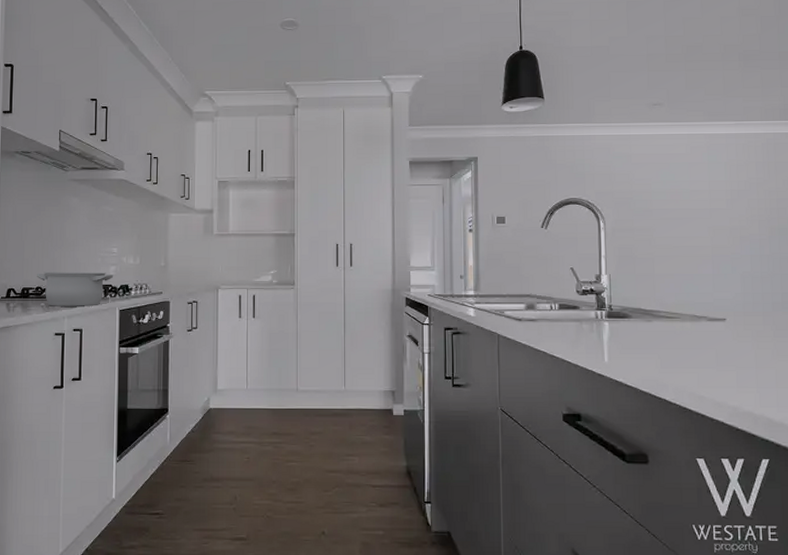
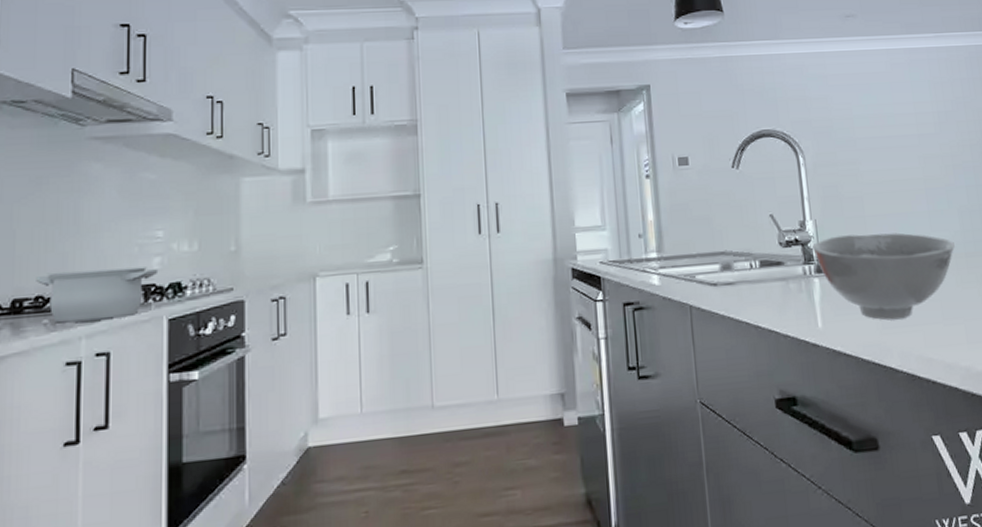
bowl: none [605,289,734,362] -> present [812,232,955,321]

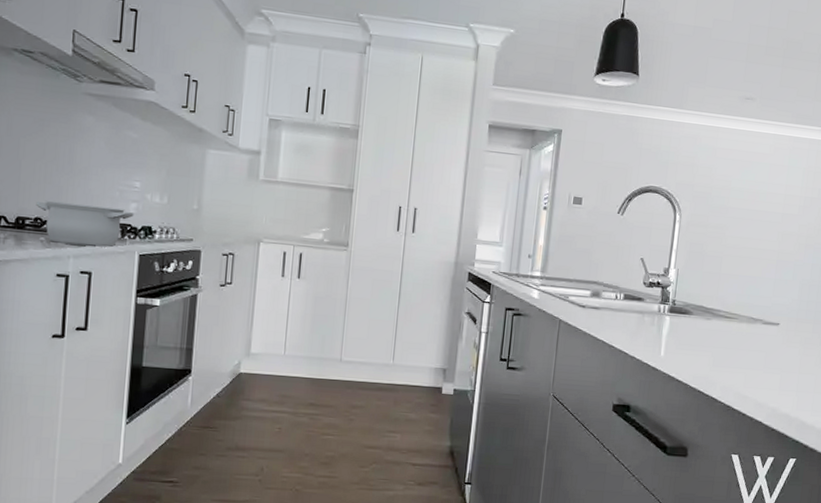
bowl: present [812,232,955,321] -> none [670,285,790,362]

